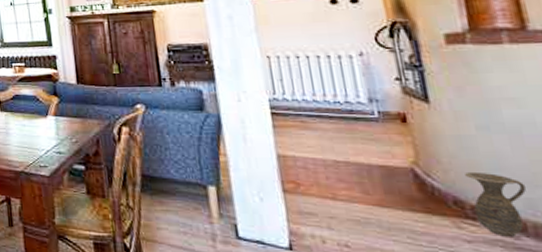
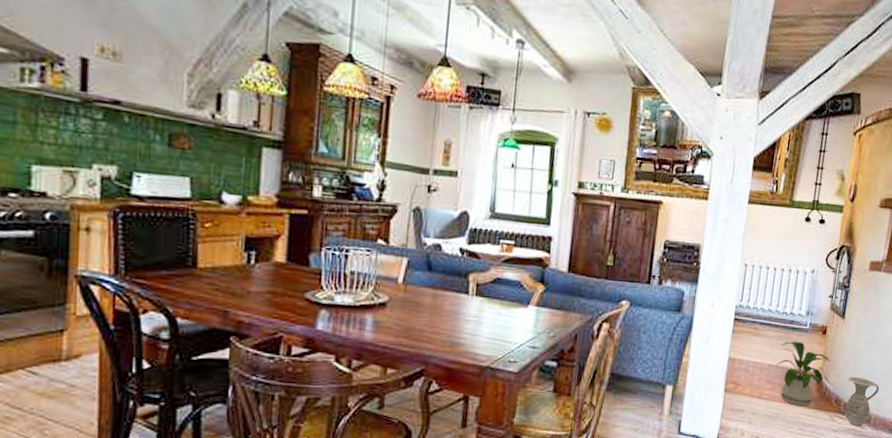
house plant: none [344,133,426,210] -> present [776,341,830,407]

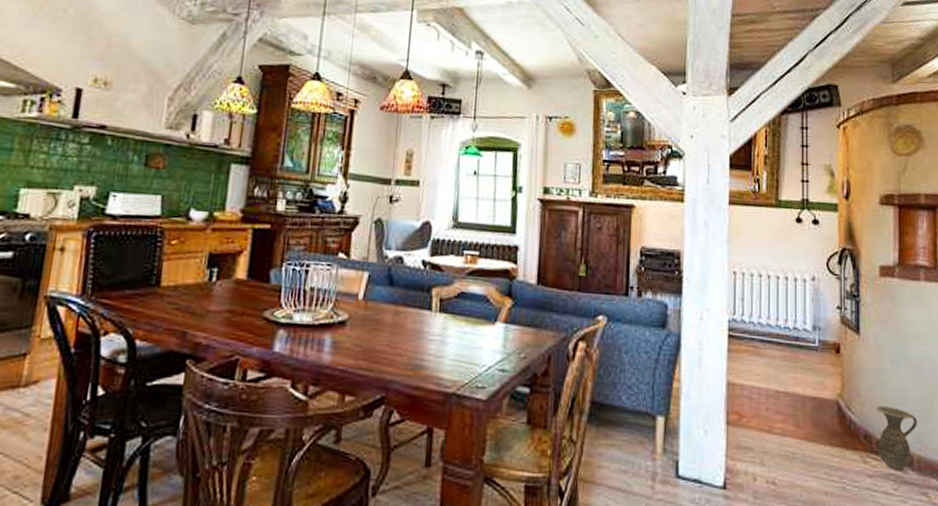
house plant: present [776,341,830,407] -> none [785,362,850,444]

